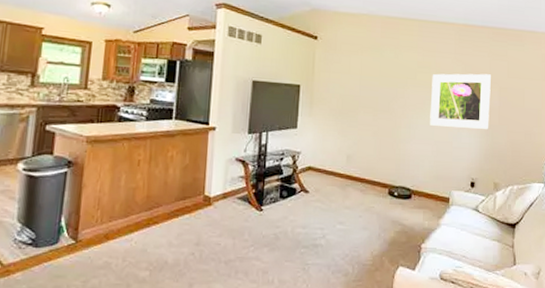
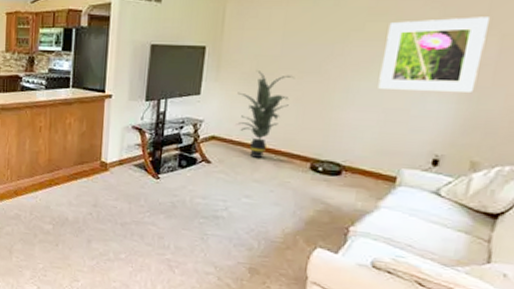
indoor plant: none [328,108,371,186] -> present [236,71,294,158]

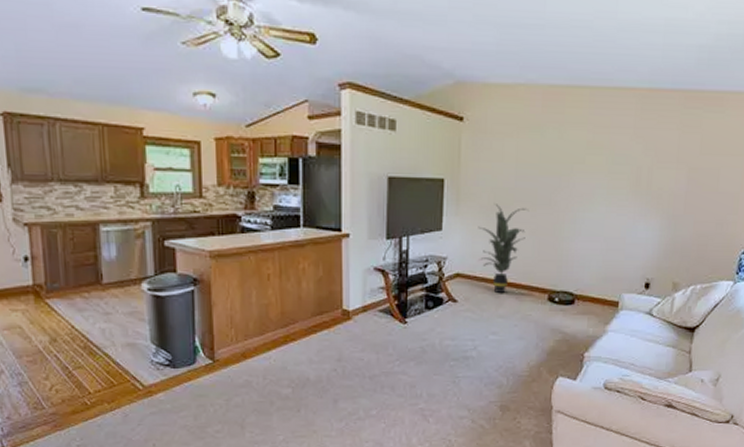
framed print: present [378,17,491,92] -> none [599,151,680,220]

